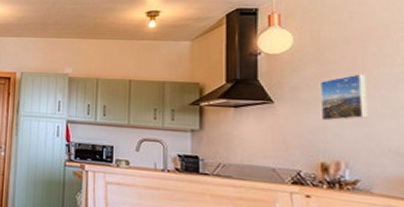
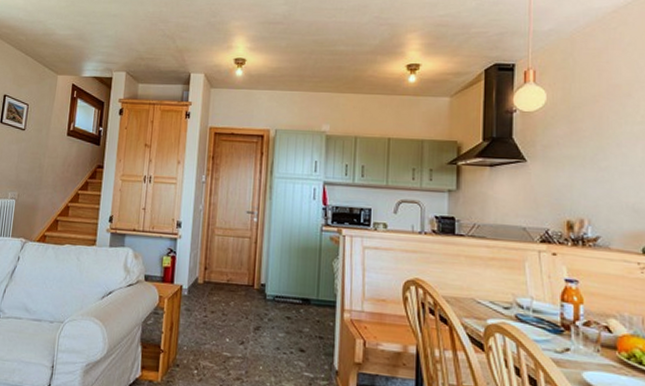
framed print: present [319,74,370,121] -> none [568,132,611,179]

